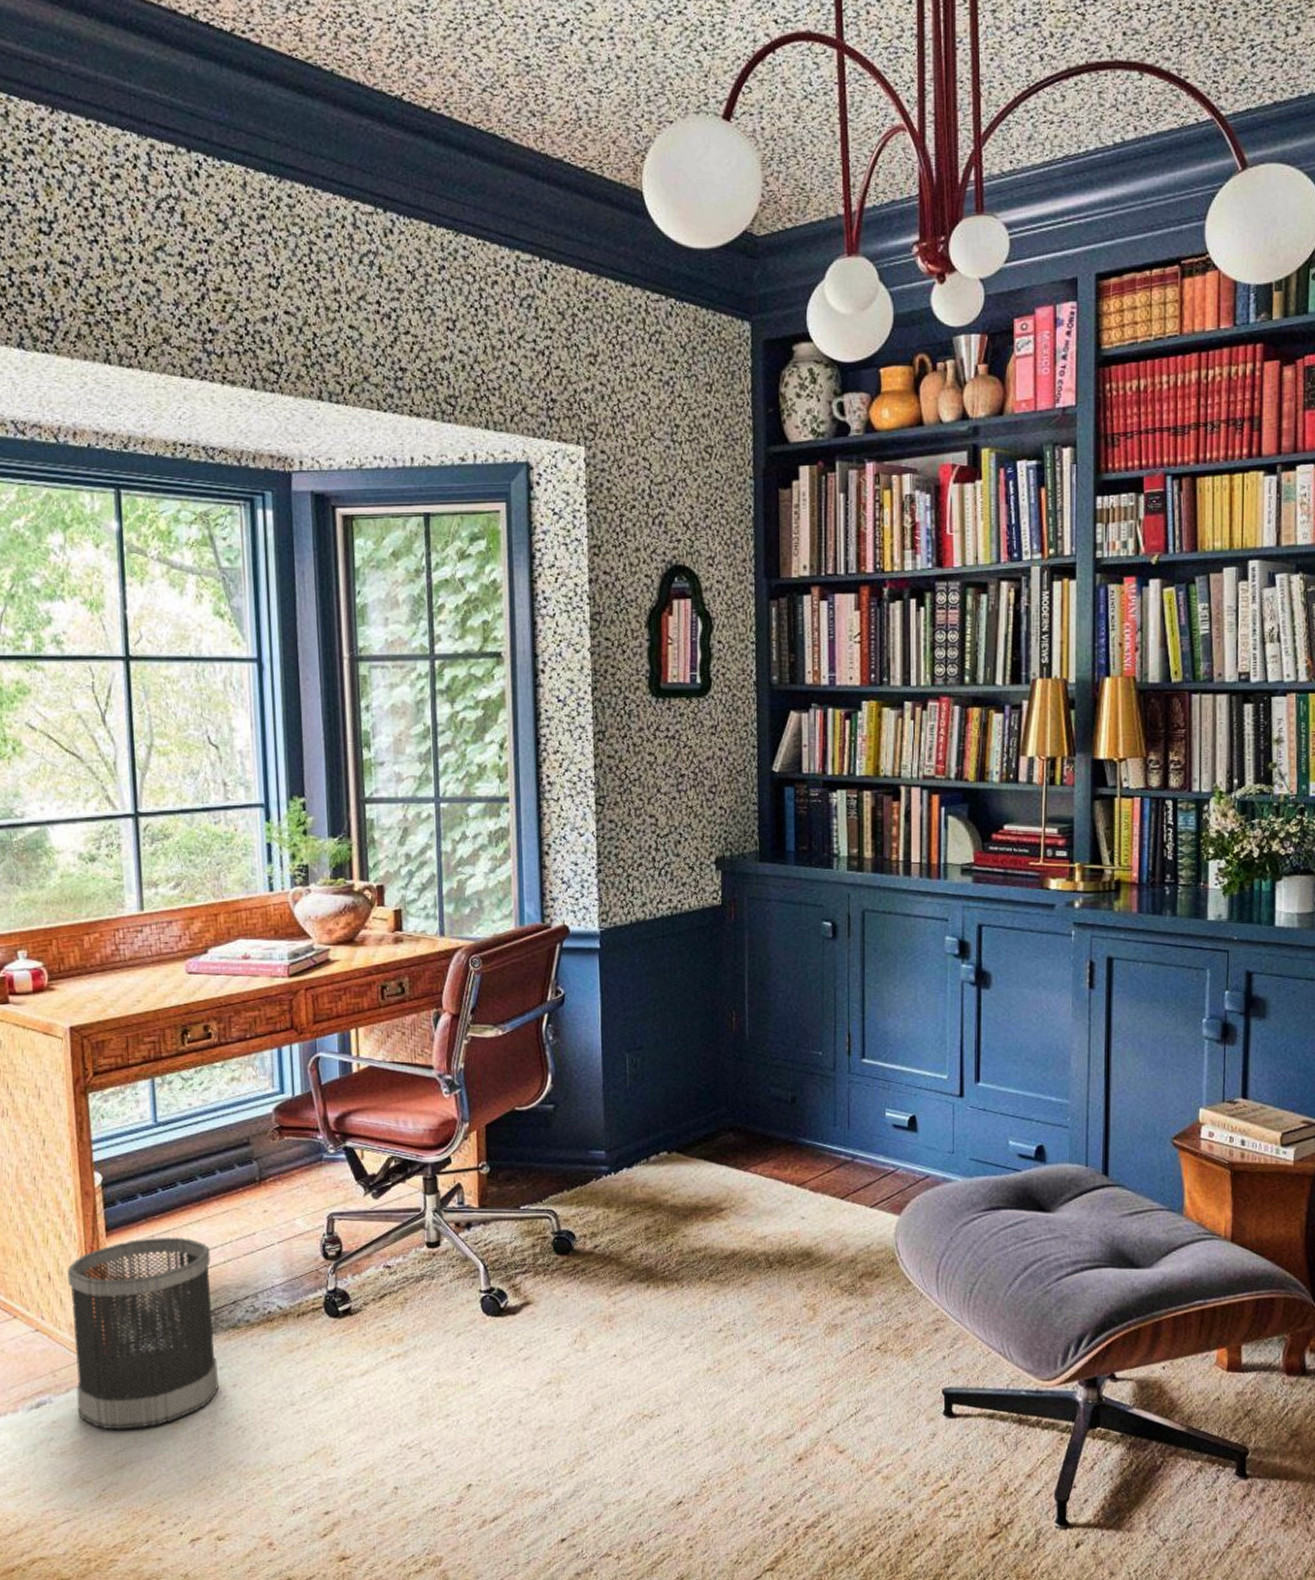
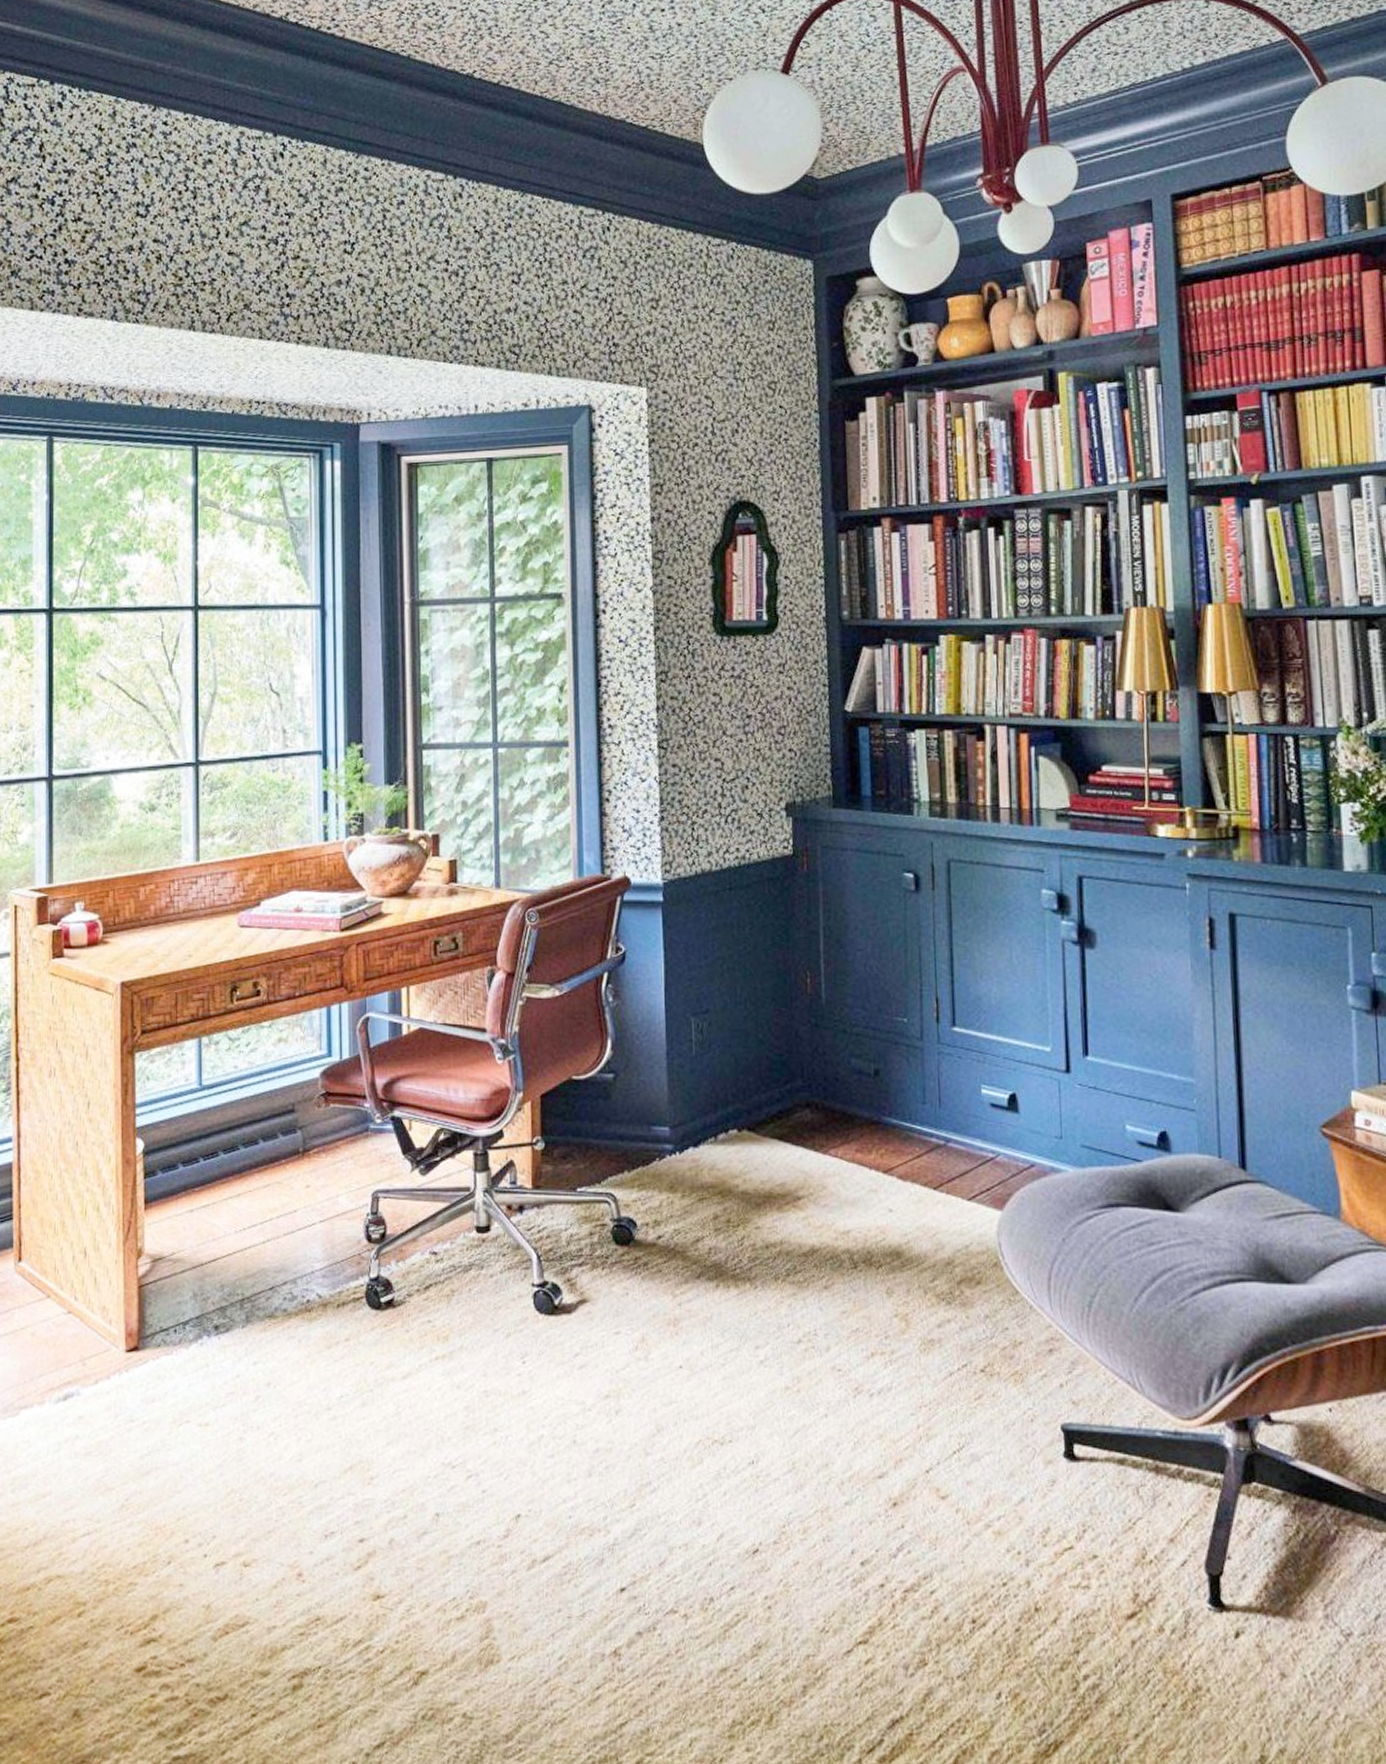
wastebasket: present [66,1237,219,1430] -> none [102,1212,252,1430]

